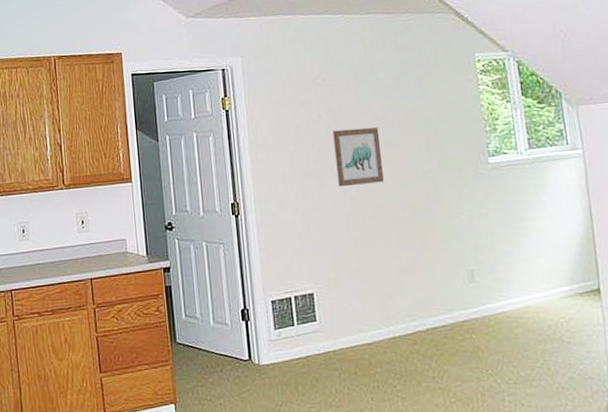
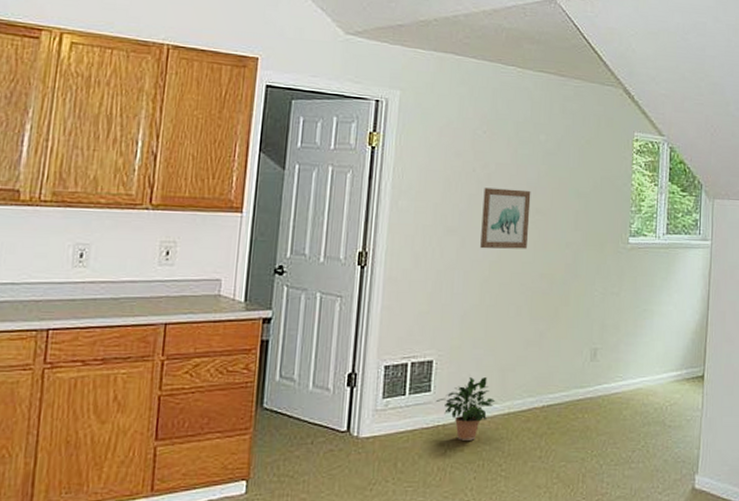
potted plant: none [322,304,380,365] -> present [435,376,496,441]

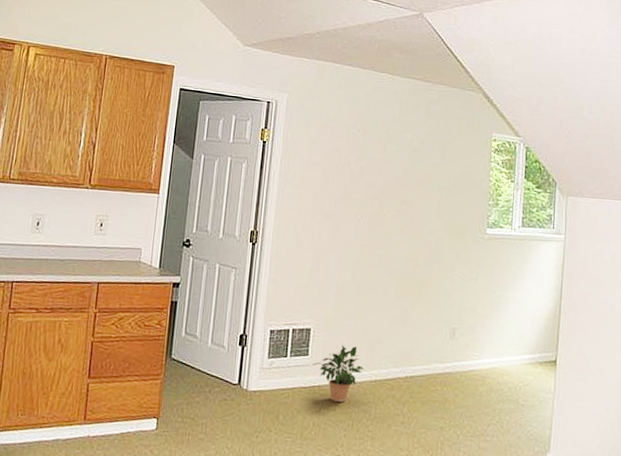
wall art: present [480,187,531,249] -> none [353,179,398,235]

